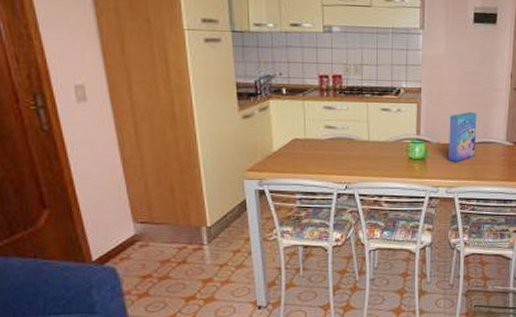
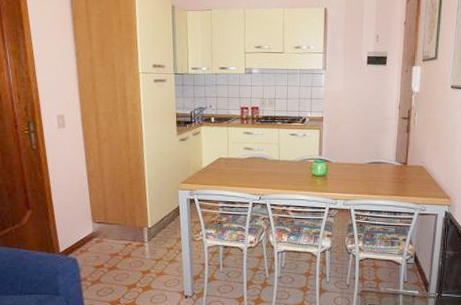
cereal box: present [448,112,477,162] -> none [346,137,370,179]

